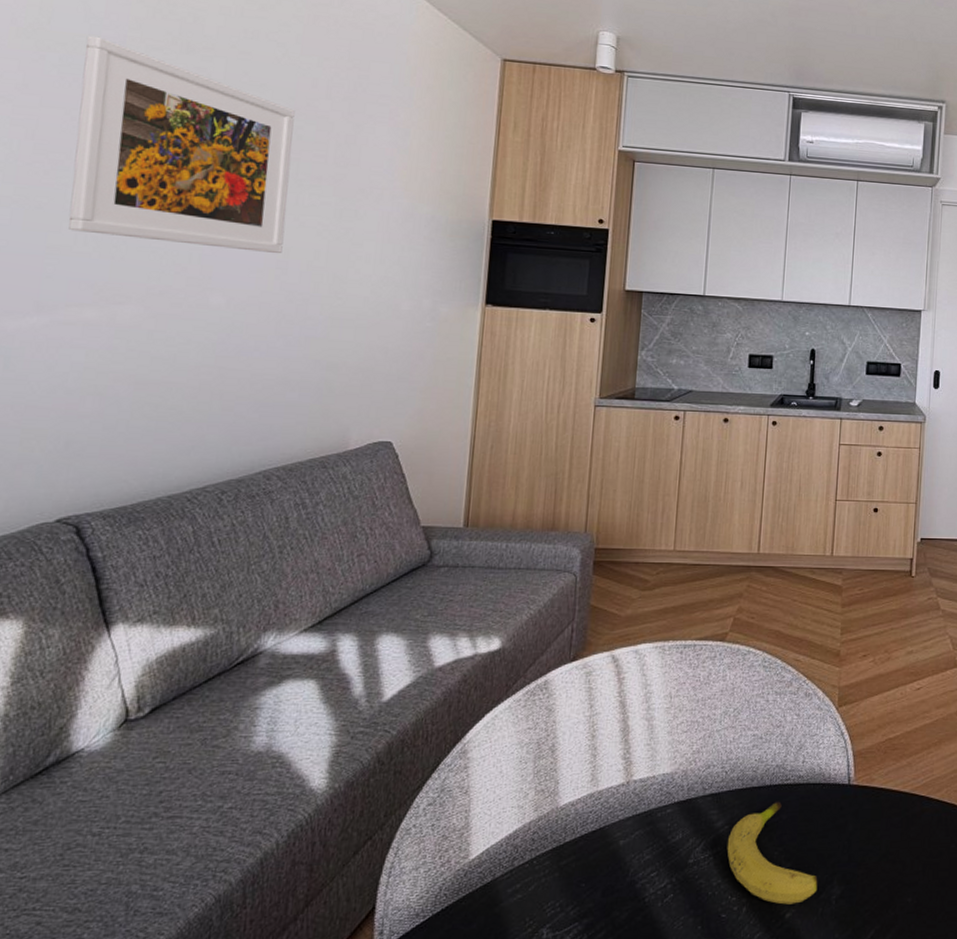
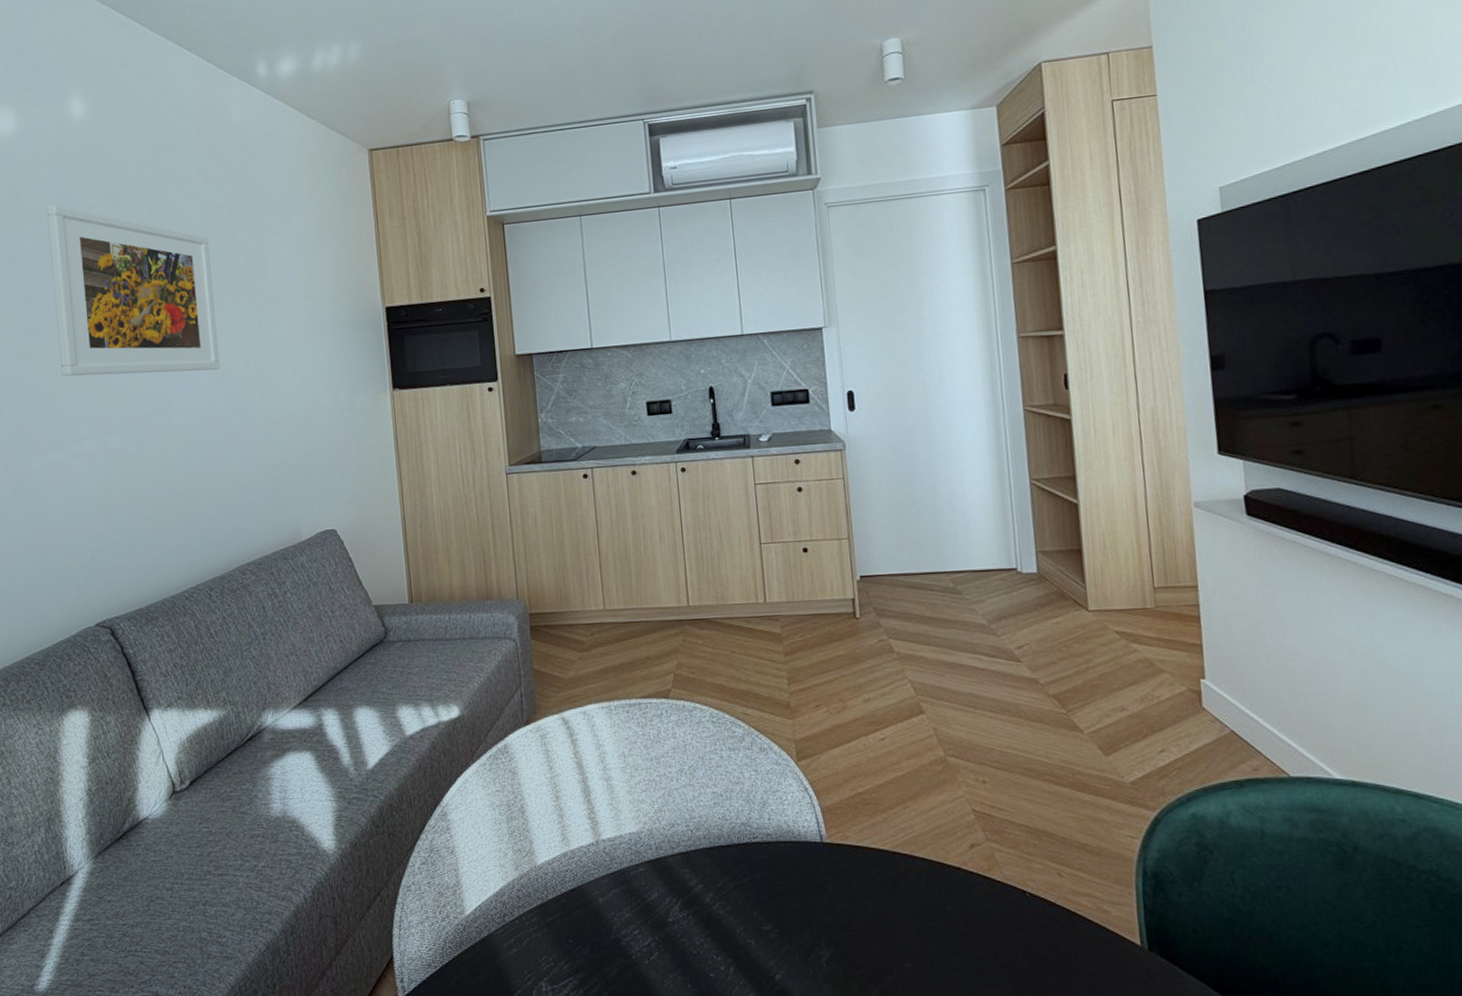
fruit: present [727,801,818,905] -> none [703,860,805,966]

